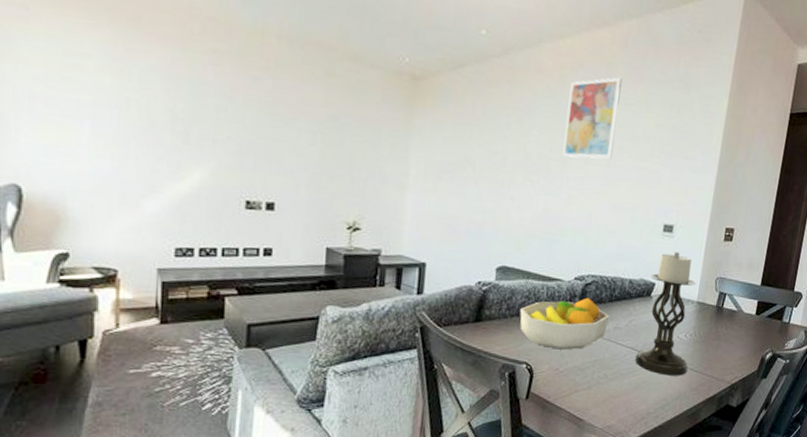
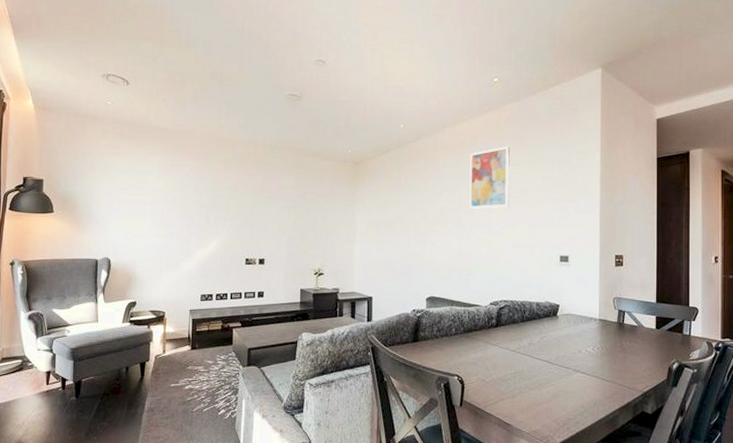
fruit bowl: present [520,297,609,350] -> none [448,319,523,364]
candle holder: present [635,252,696,376] -> none [551,278,600,386]

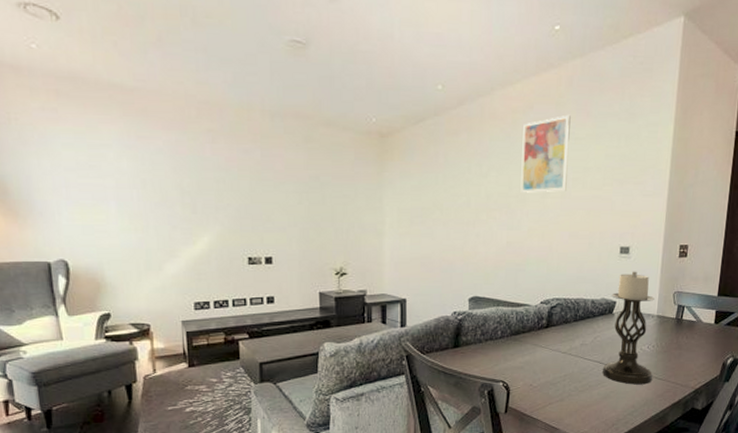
candle holder: none [551,278,600,386] -> present [602,271,655,385]

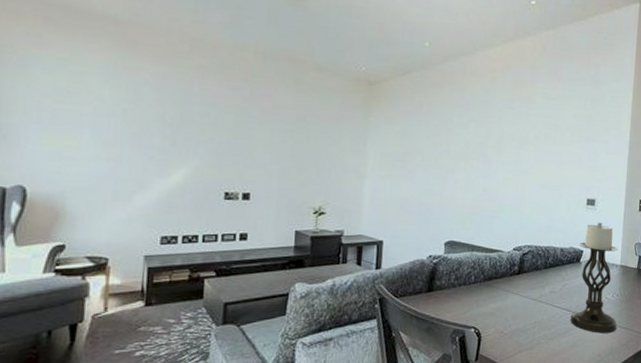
wall art: present [520,114,571,193] -> none [497,77,544,145]

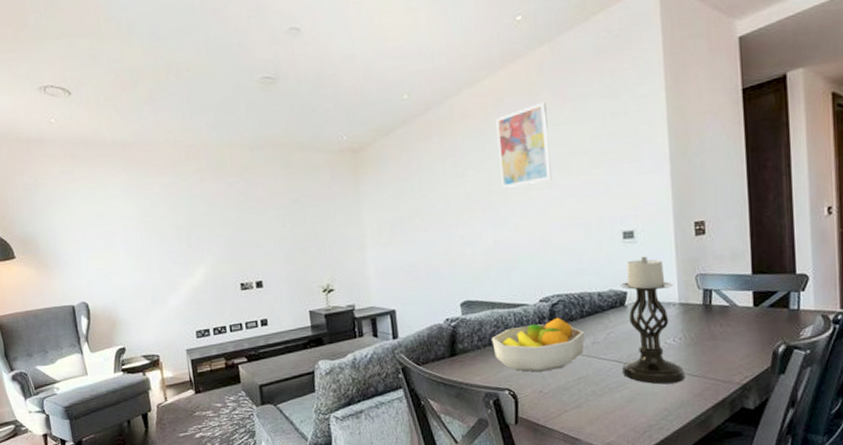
fruit bowl: none [467,266,545,314] -> present [492,317,585,372]
wall art: none [497,77,544,145] -> present [496,101,552,188]

